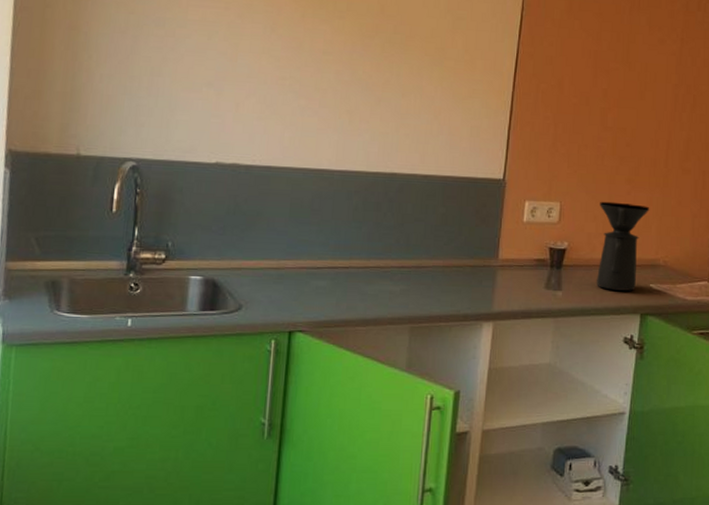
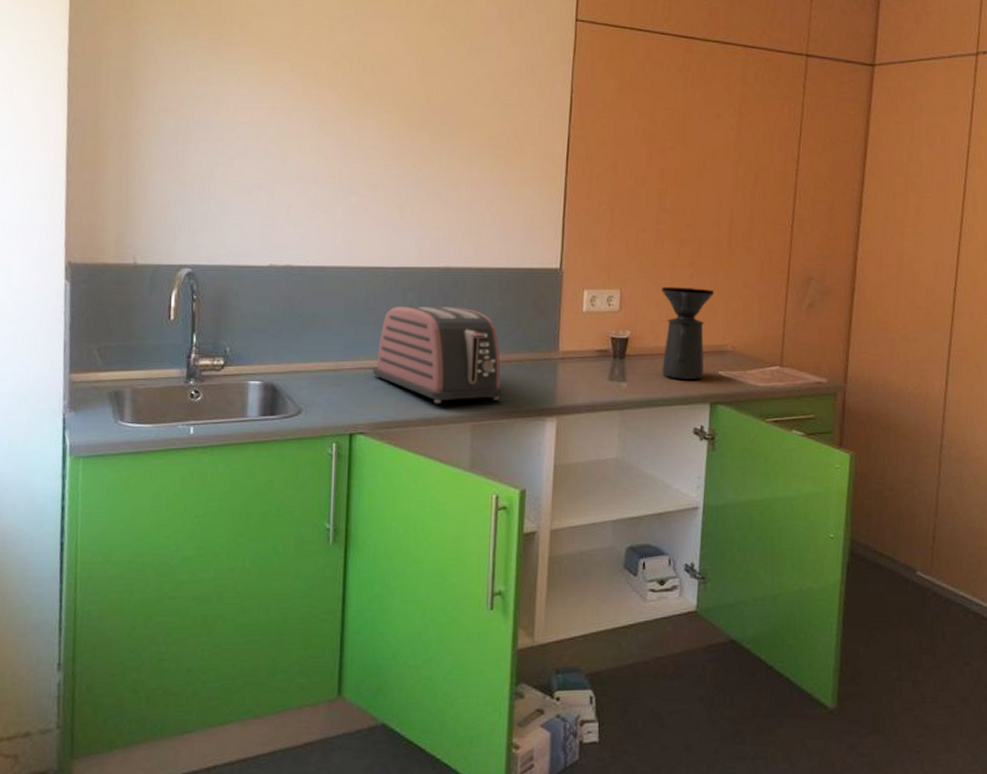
toaster: none [314,209,443,306] -> present [372,307,504,404]

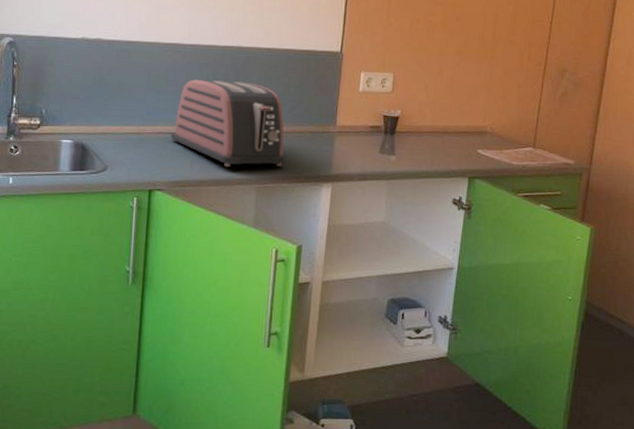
coffee maker: present [662,286,715,379] -> none [428,72,478,156]

